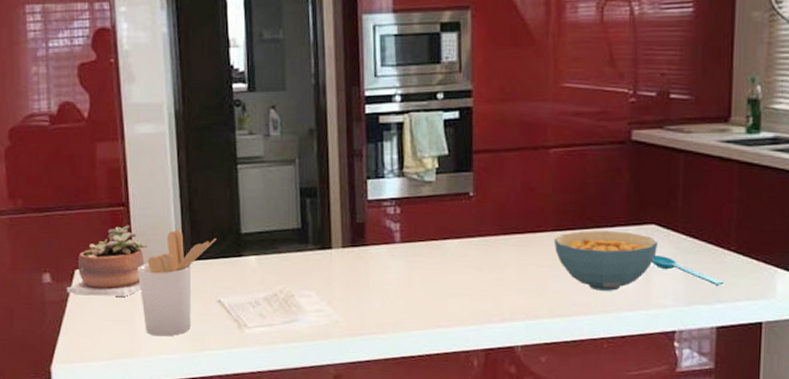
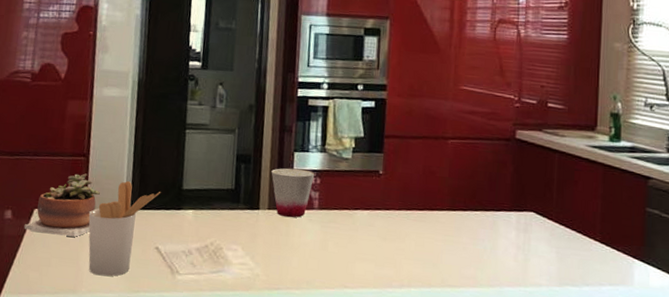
cup: none [342,198,394,255] -> present [271,168,315,218]
cereal bowl: present [553,230,657,291] -> none [448,212,535,268]
spoon: present [651,254,725,285] -> none [529,238,591,270]

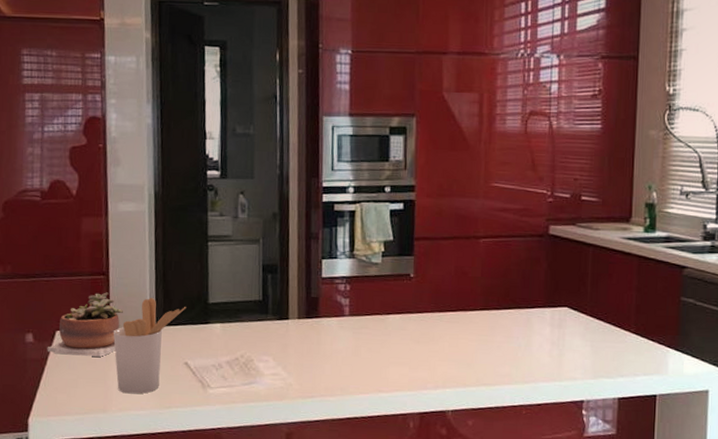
cup: present [271,168,315,218] -> none [299,276,344,326]

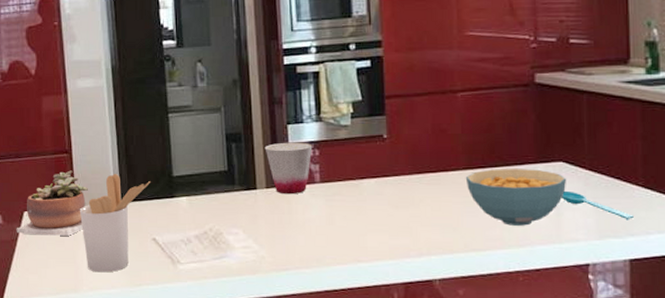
cup: none [299,276,344,326] -> present [265,142,313,195]
cereal bowl: none [481,310,569,364] -> present [465,168,566,226]
spoon: none [563,333,625,362] -> present [561,190,635,219]

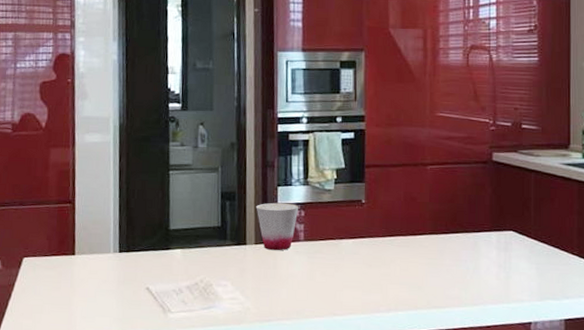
succulent plant: present [16,170,88,236] -> none [14,220,88,283]
utensil holder: present [80,174,151,273] -> none [78,225,148,319]
cereal bowl: present [465,168,566,226] -> none [430,234,515,287]
spoon: present [561,190,635,219] -> none [510,256,570,284]

